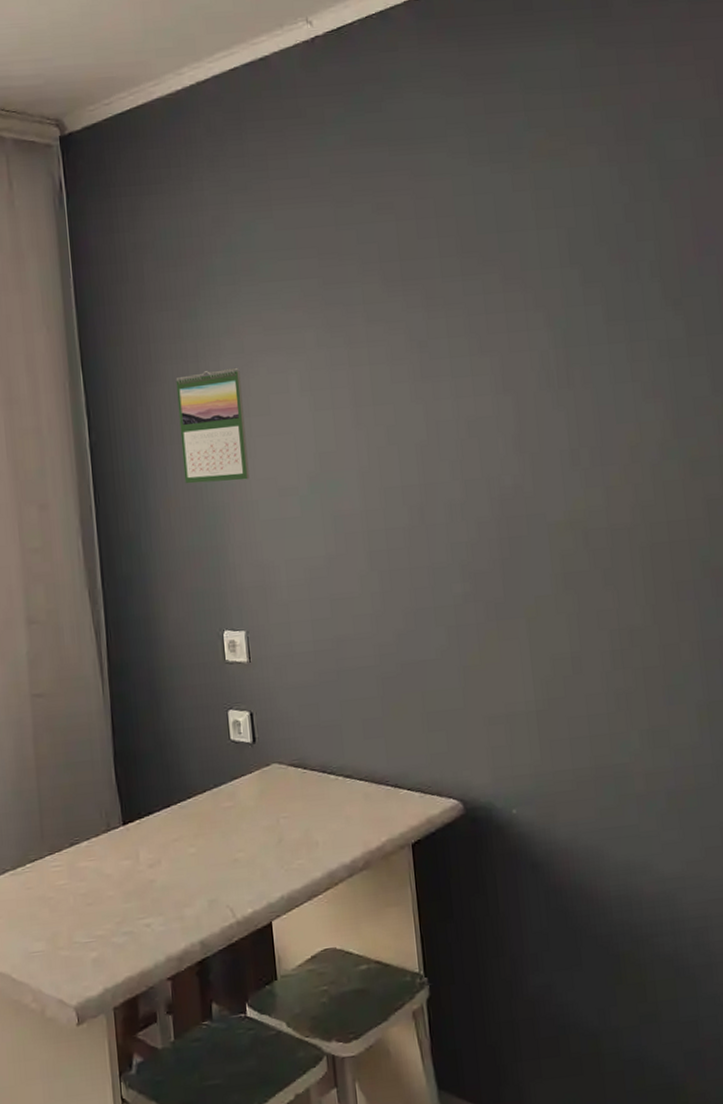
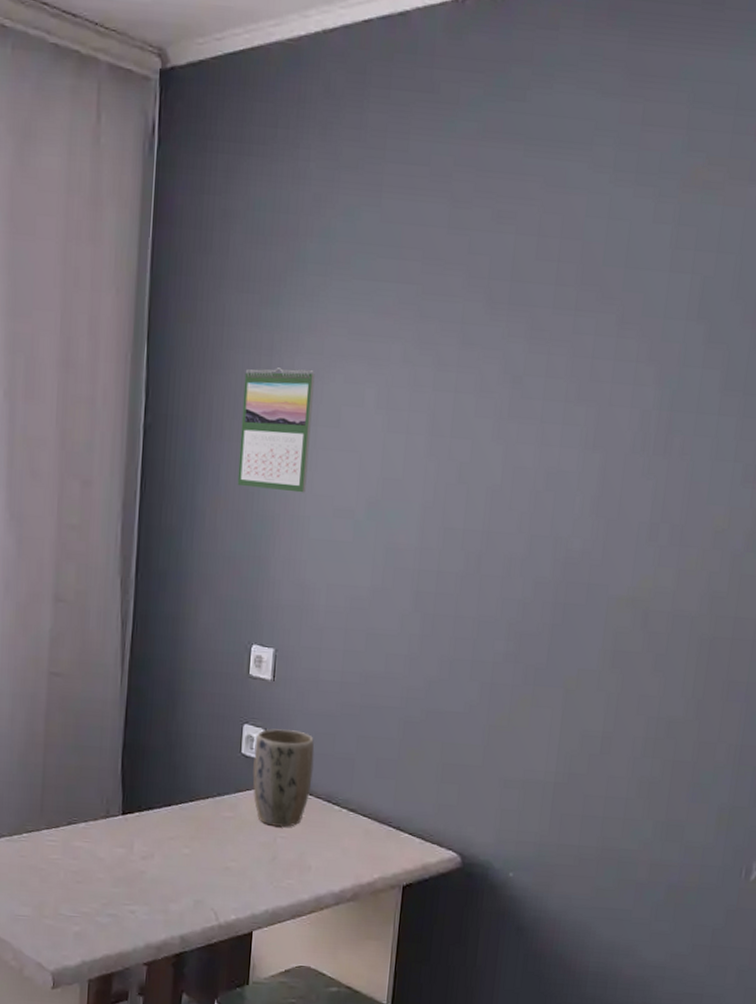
plant pot: none [242,706,304,808] -> present [252,729,315,828]

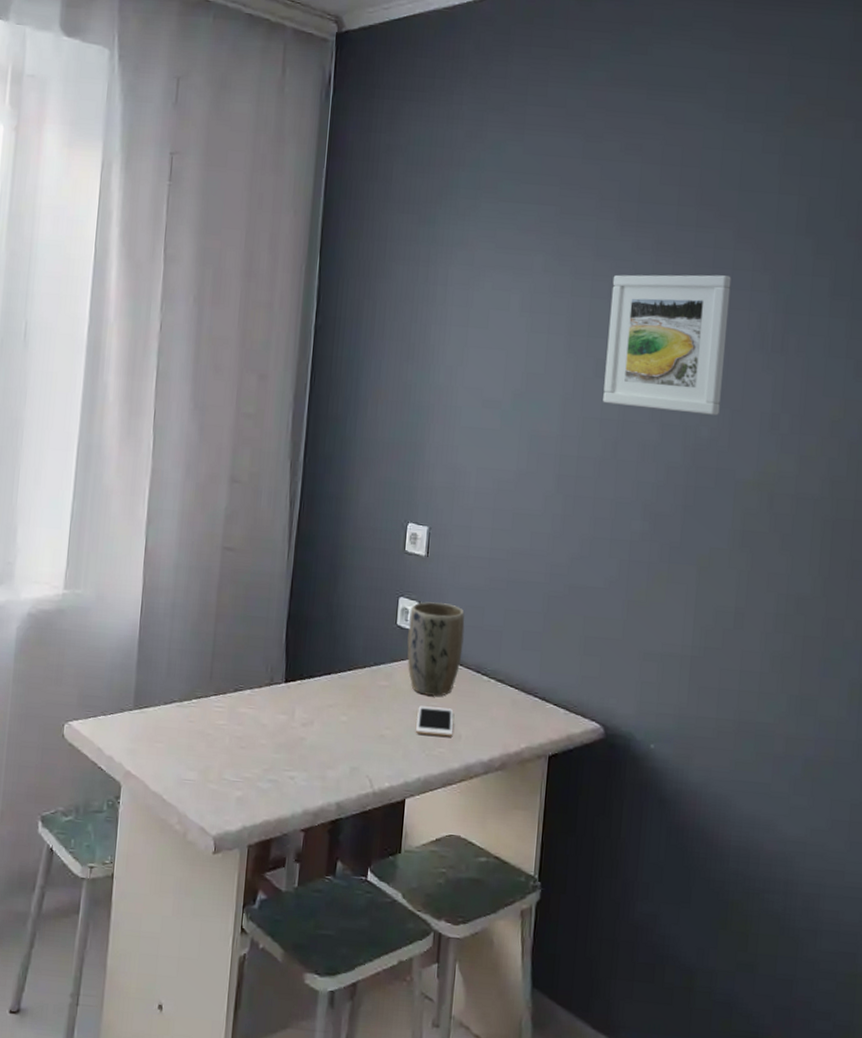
calendar: present [237,367,315,493] -> none [396,277,466,386]
cell phone: none [263,837,303,868] -> present [416,706,454,737]
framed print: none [466,366,613,526] -> present [603,274,731,415]

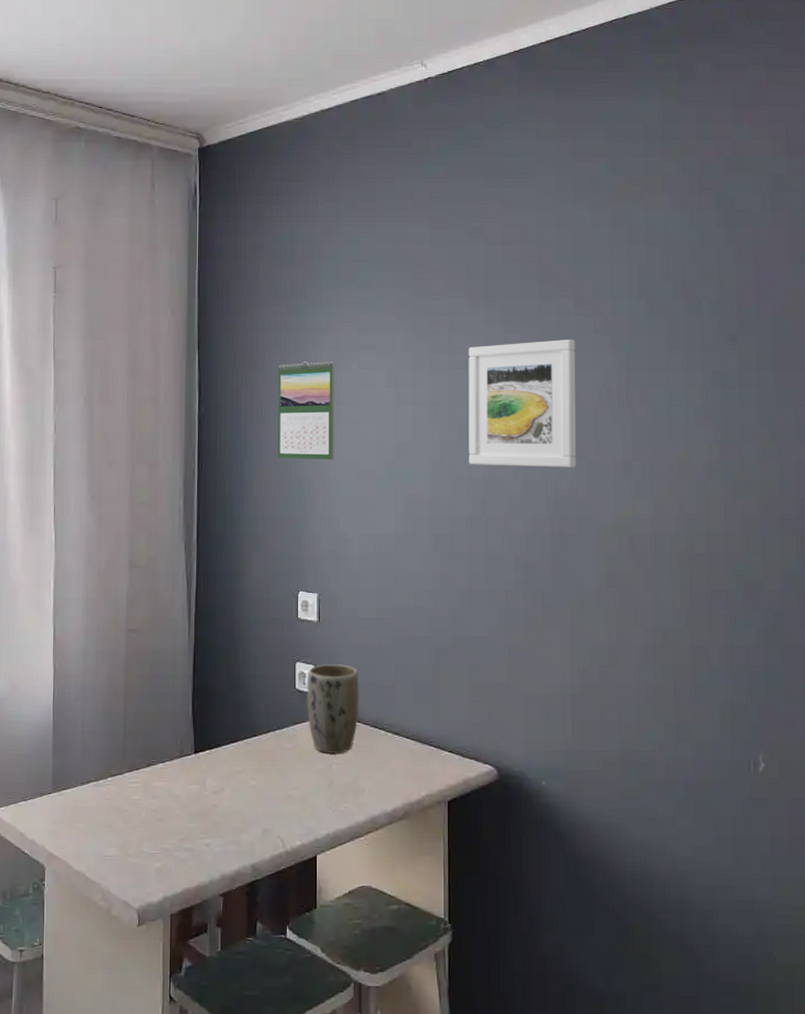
calendar: none [396,277,466,386] -> present [277,360,335,460]
cell phone: present [416,706,454,737] -> none [322,764,357,792]

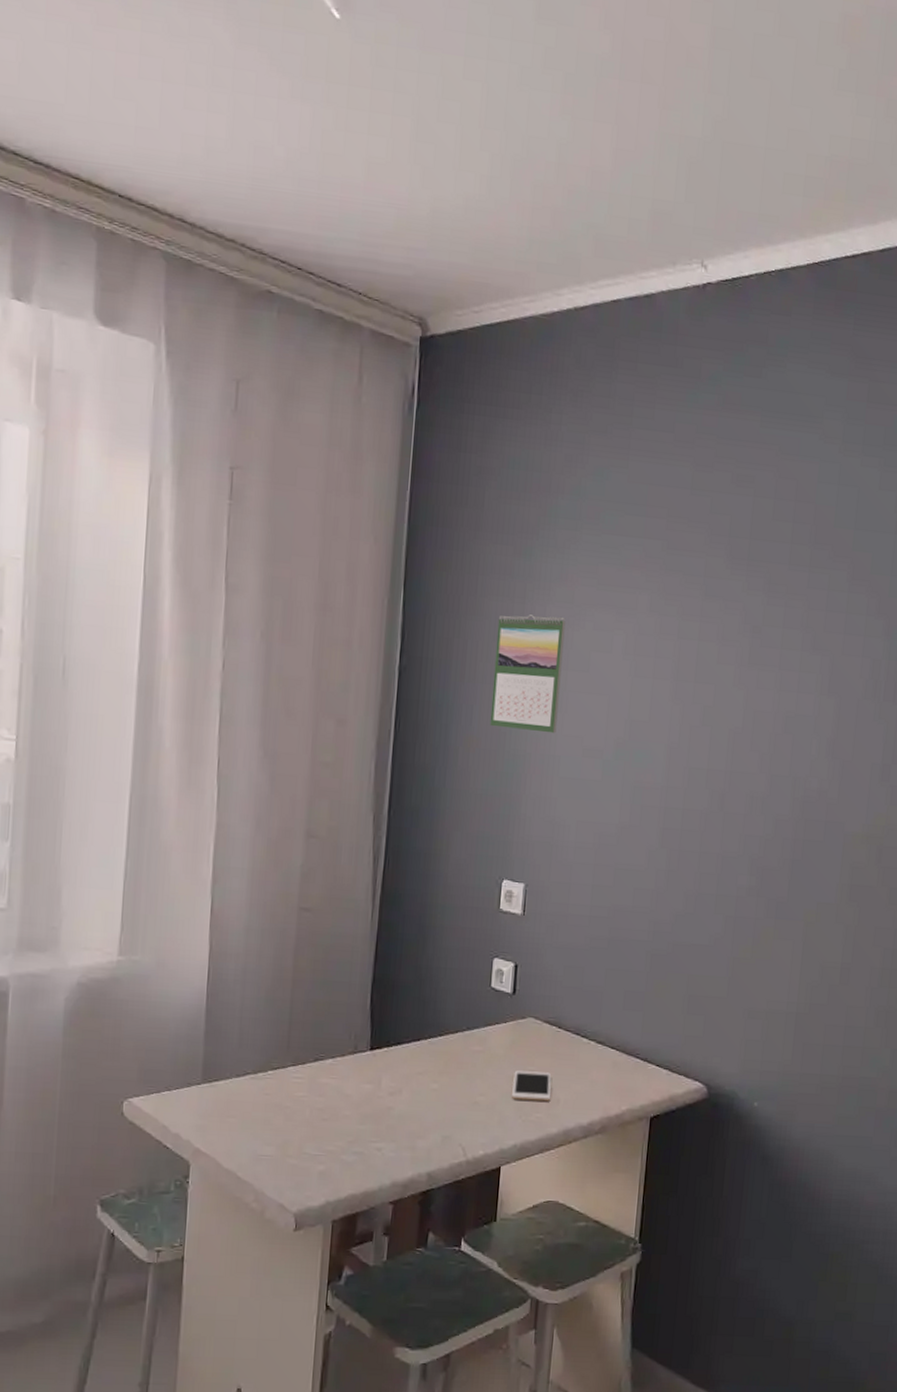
plant pot: present [307,663,359,754] -> none [502,962,564,1061]
cell phone: none [322,764,357,792] -> present [512,1070,552,1102]
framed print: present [468,340,576,468] -> none [710,616,845,766]

